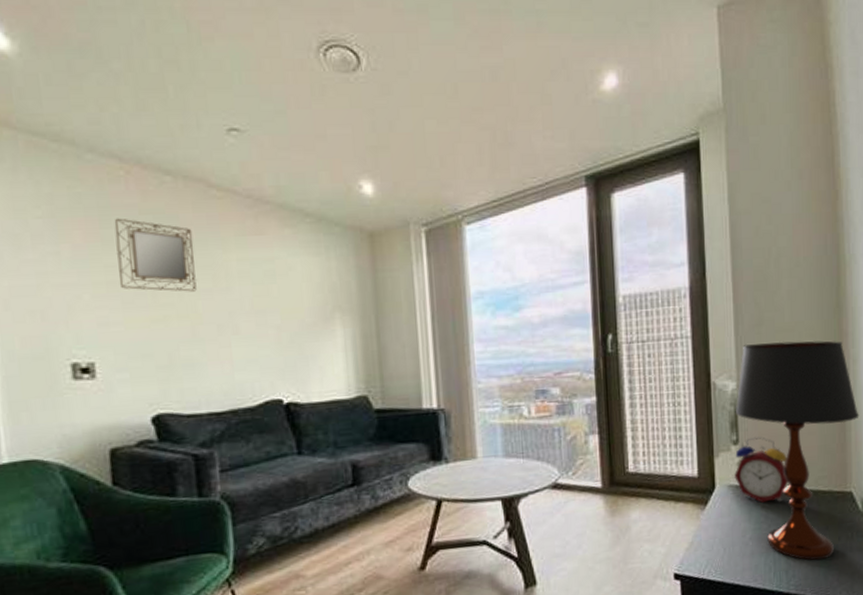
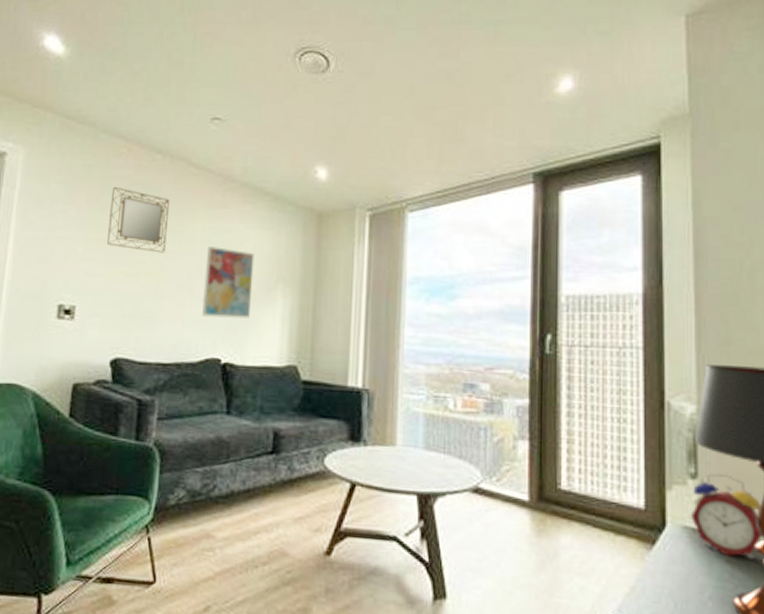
wall art: none [247,279,308,357] -> present [202,247,255,319]

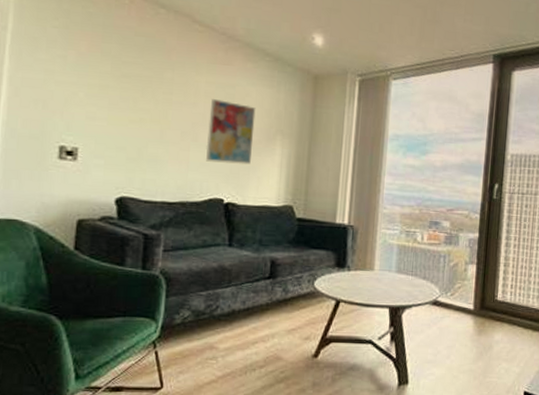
home mirror: present [106,186,170,253] -> none [109,36,174,103]

